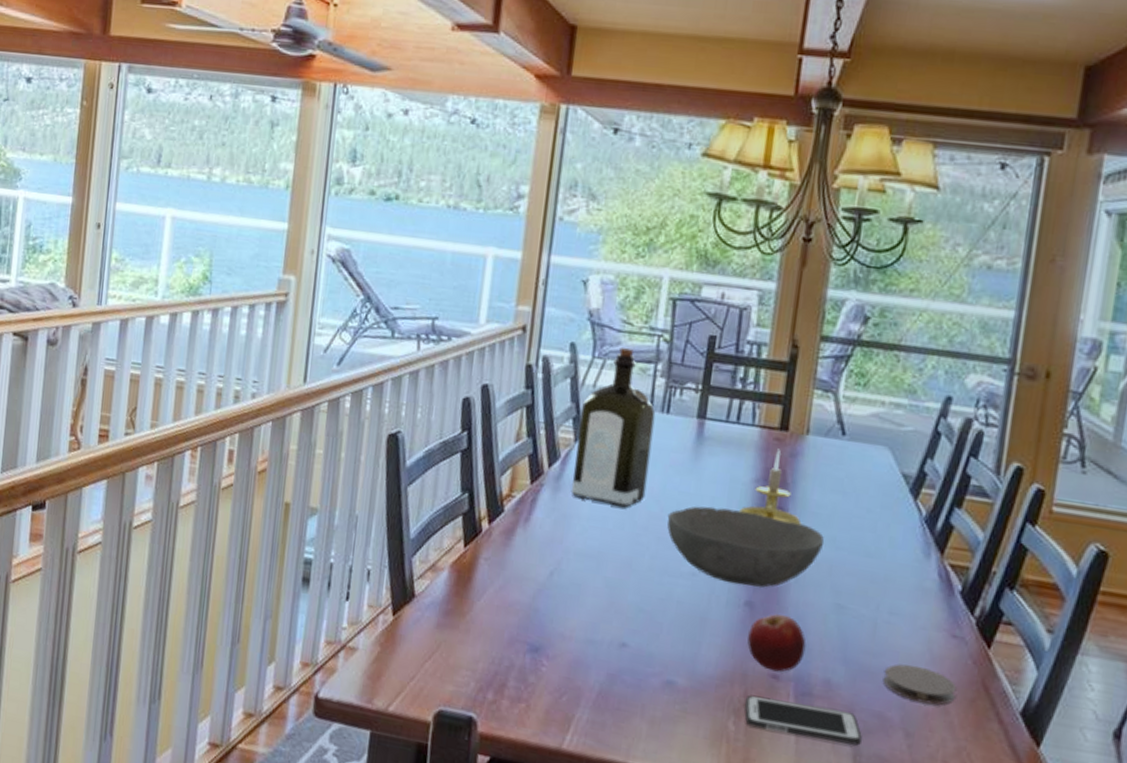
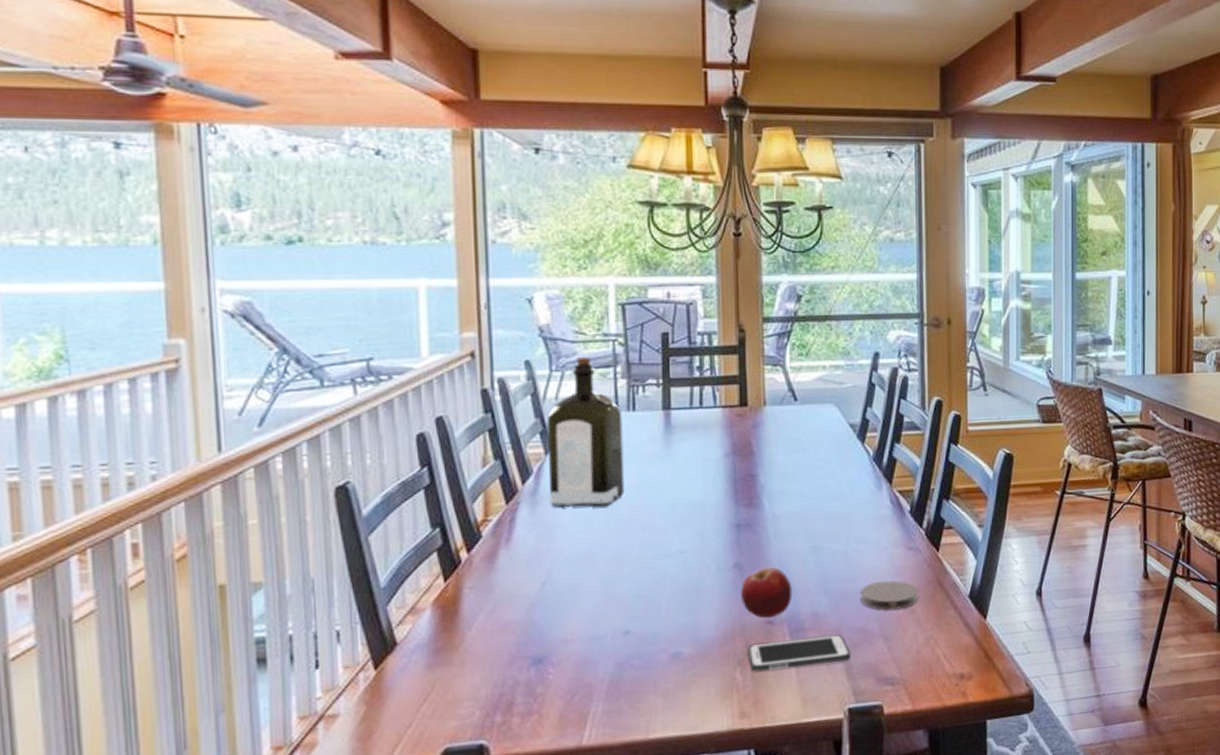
bowl: present [667,506,825,588] -> none [649,484,794,552]
candle holder: present [739,448,802,525] -> none [715,423,772,487]

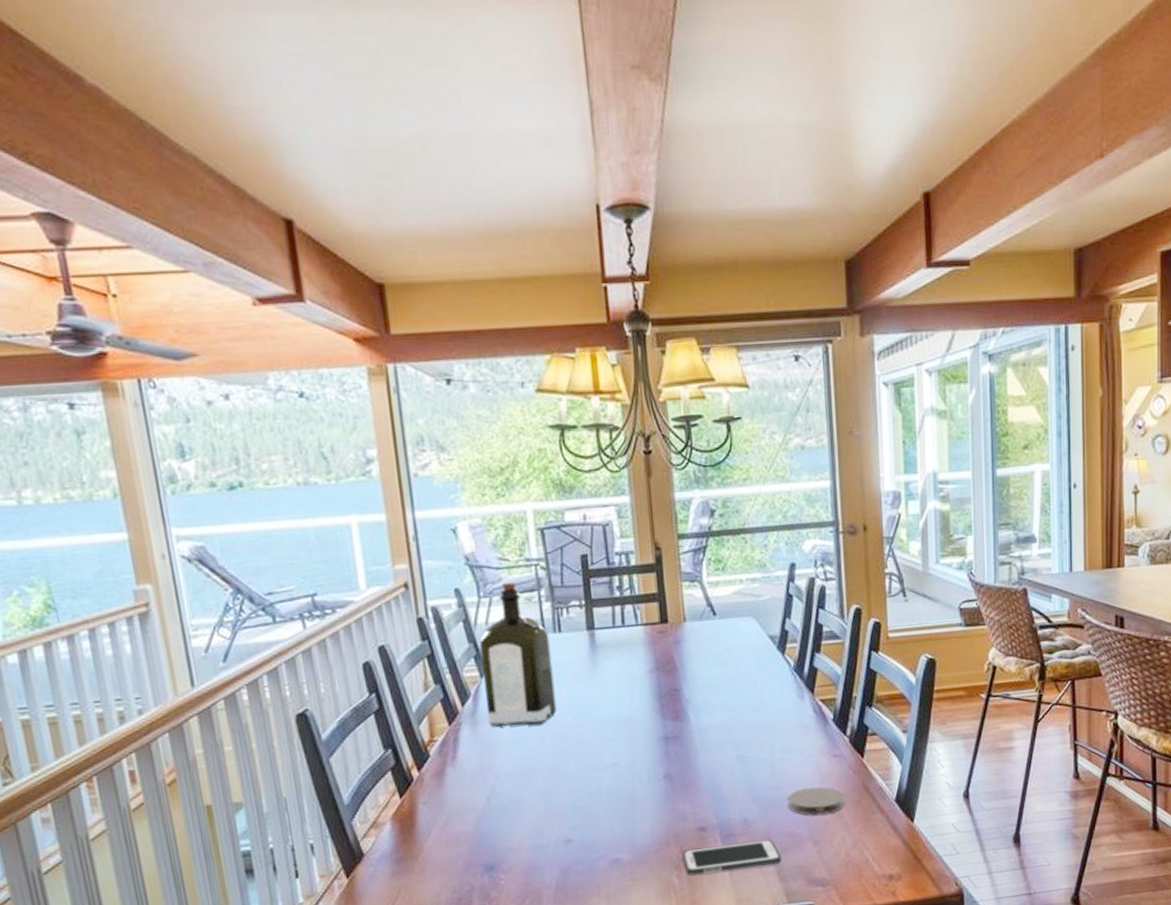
fruit: present [741,567,793,618] -> none [672,777,722,825]

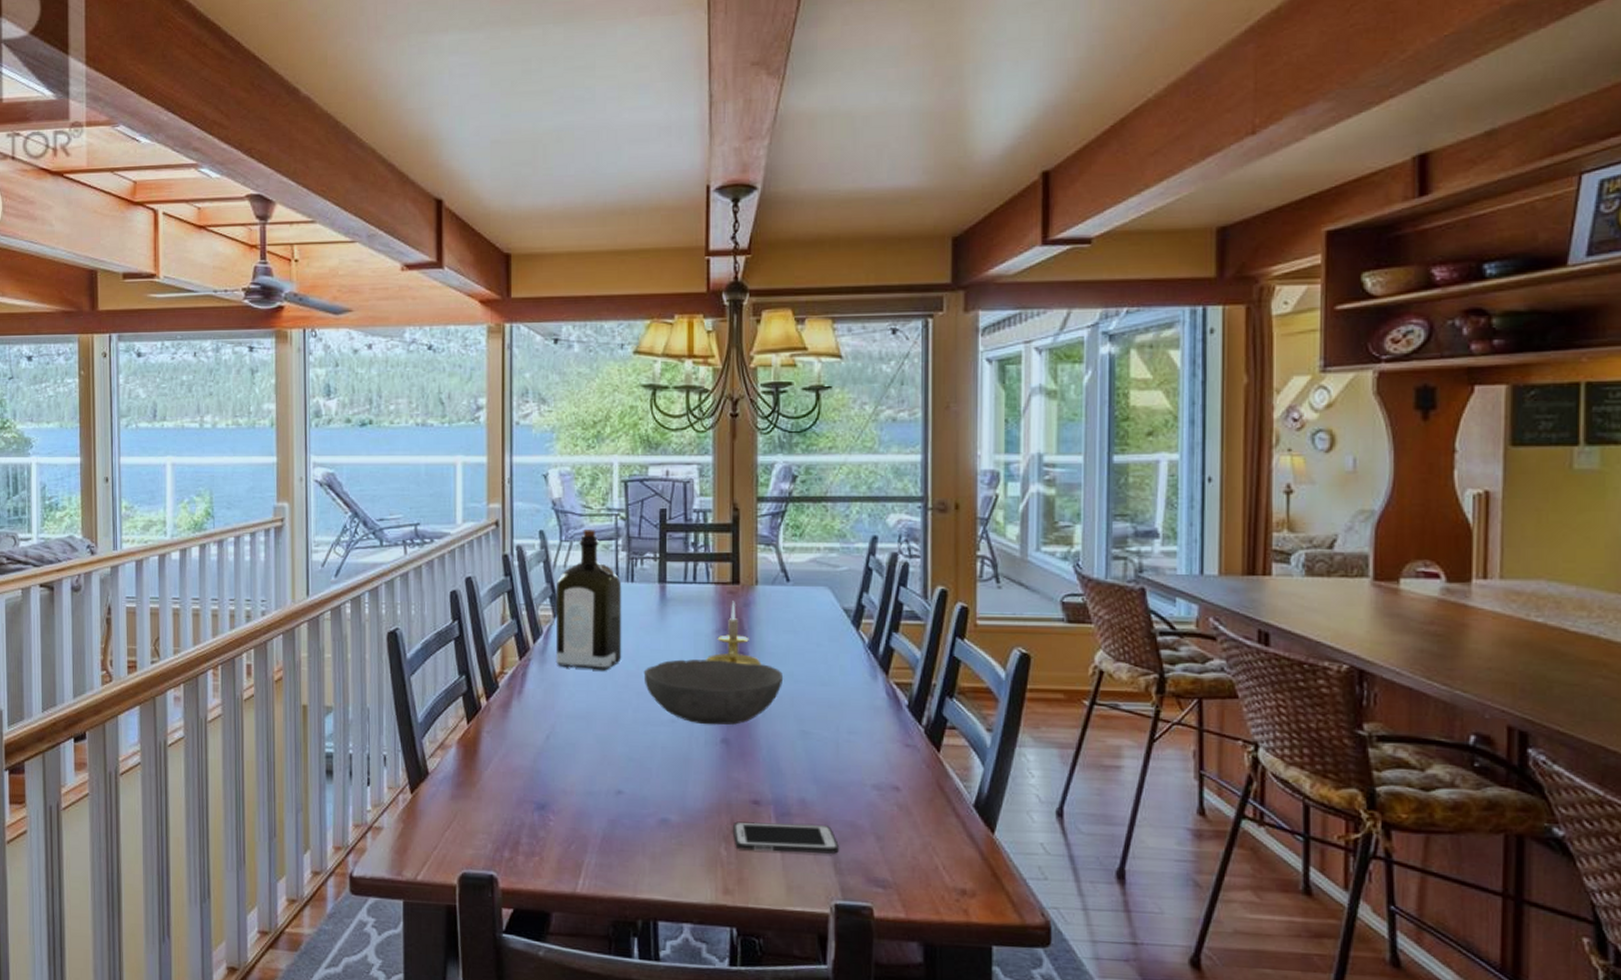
bowl: none [581,698,718,764] -> present [643,659,784,725]
candle holder: none [642,640,696,702] -> present [706,600,761,665]
coaster: present [787,787,845,816] -> none [850,775,915,809]

